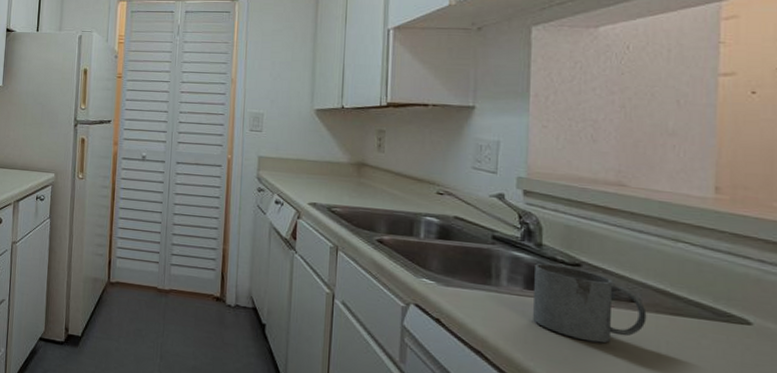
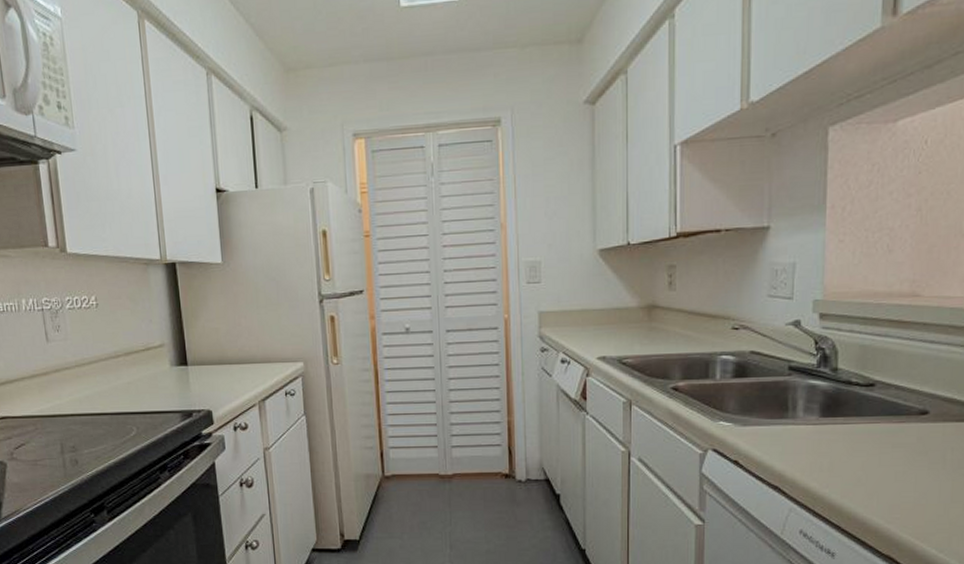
mug: present [533,263,647,344] -> none [829,387,935,460]

